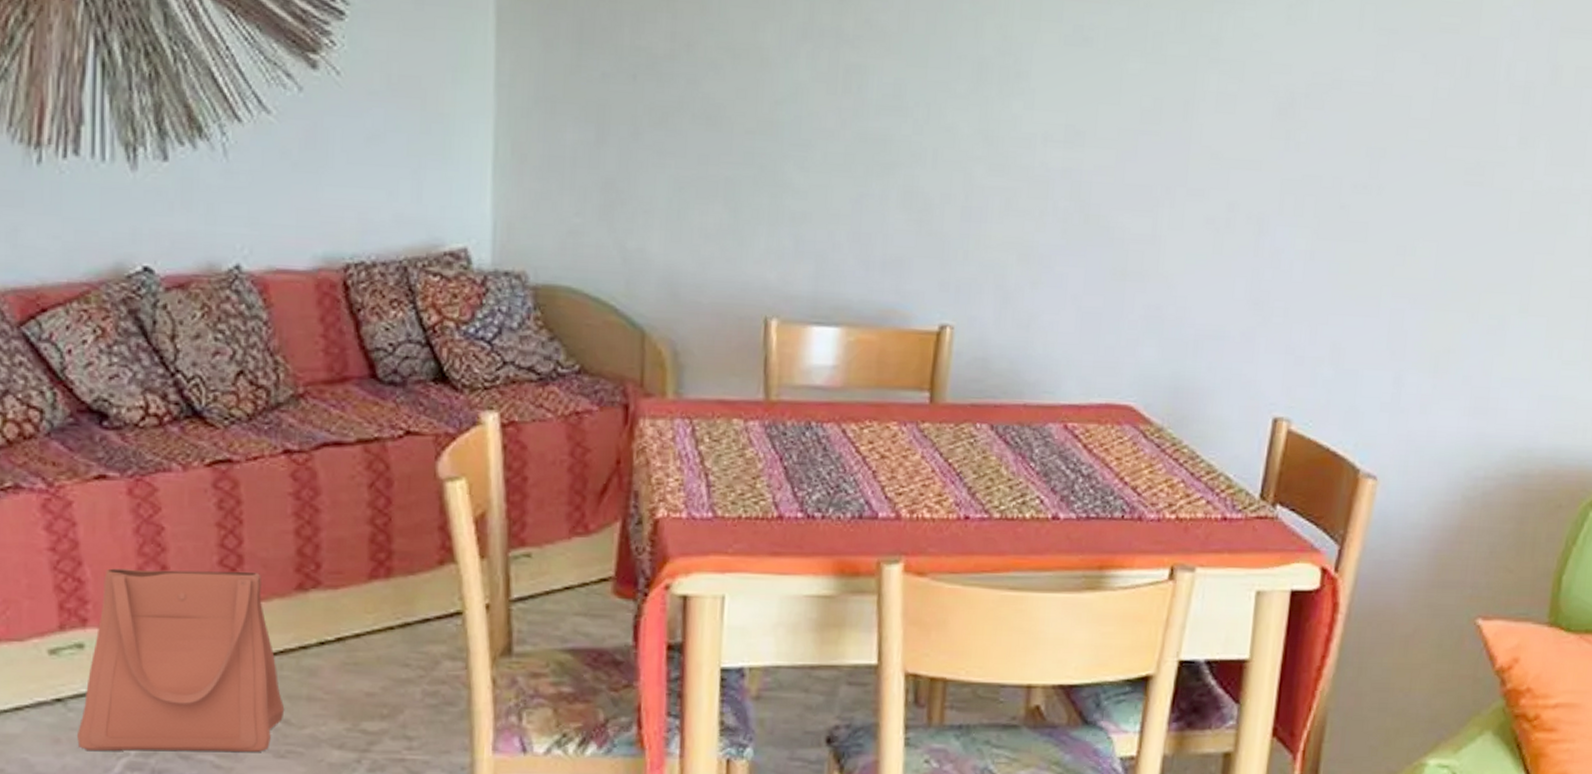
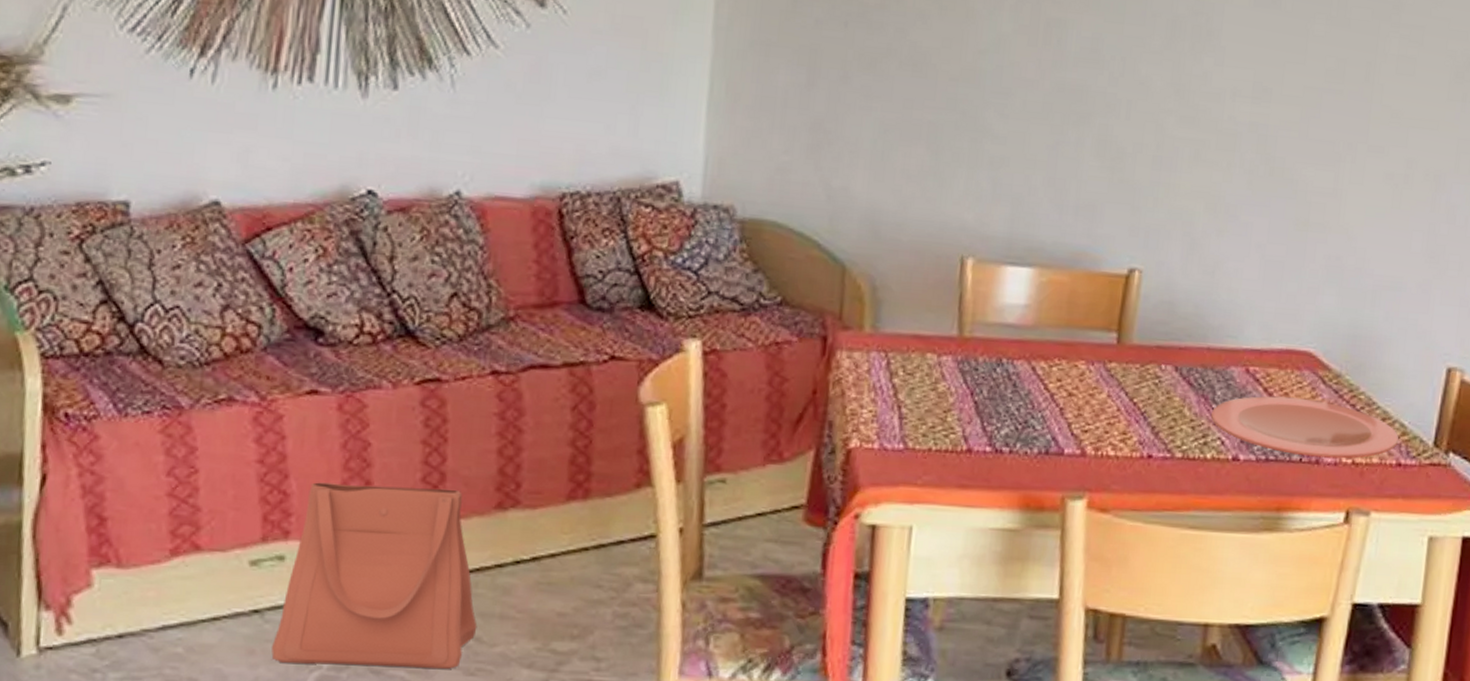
plate: none [1028,452,1224,514] -> present [1210,396,1399,459]

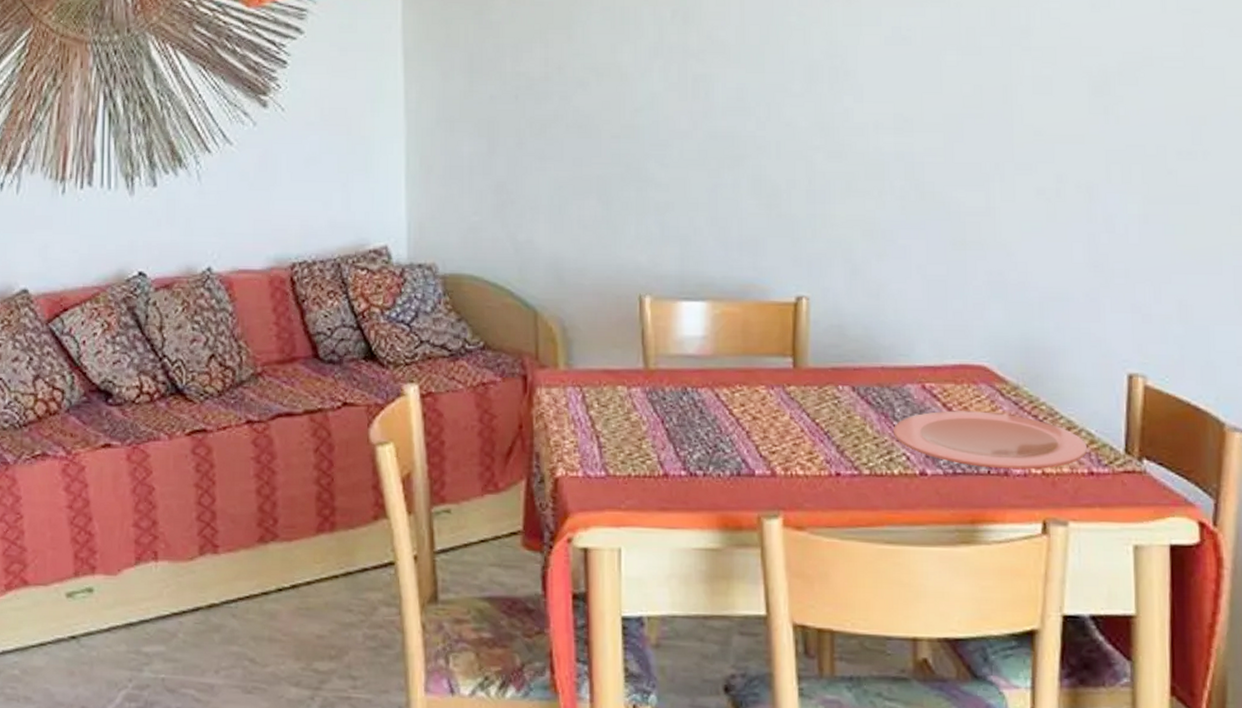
tote bag: present [271,482,477,670] -> none [87,523,251,688]

